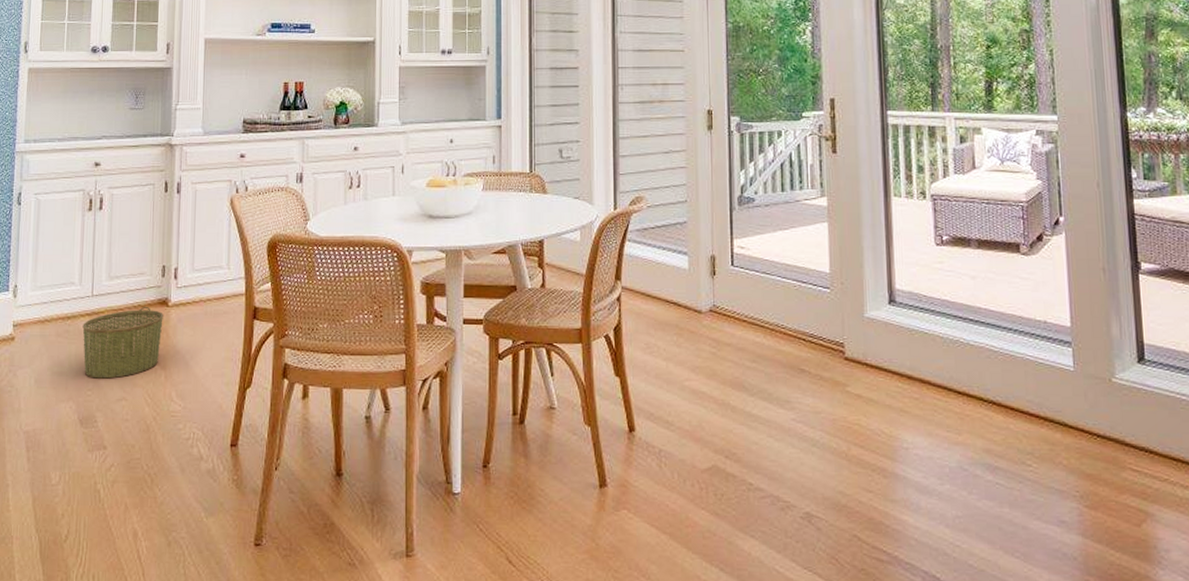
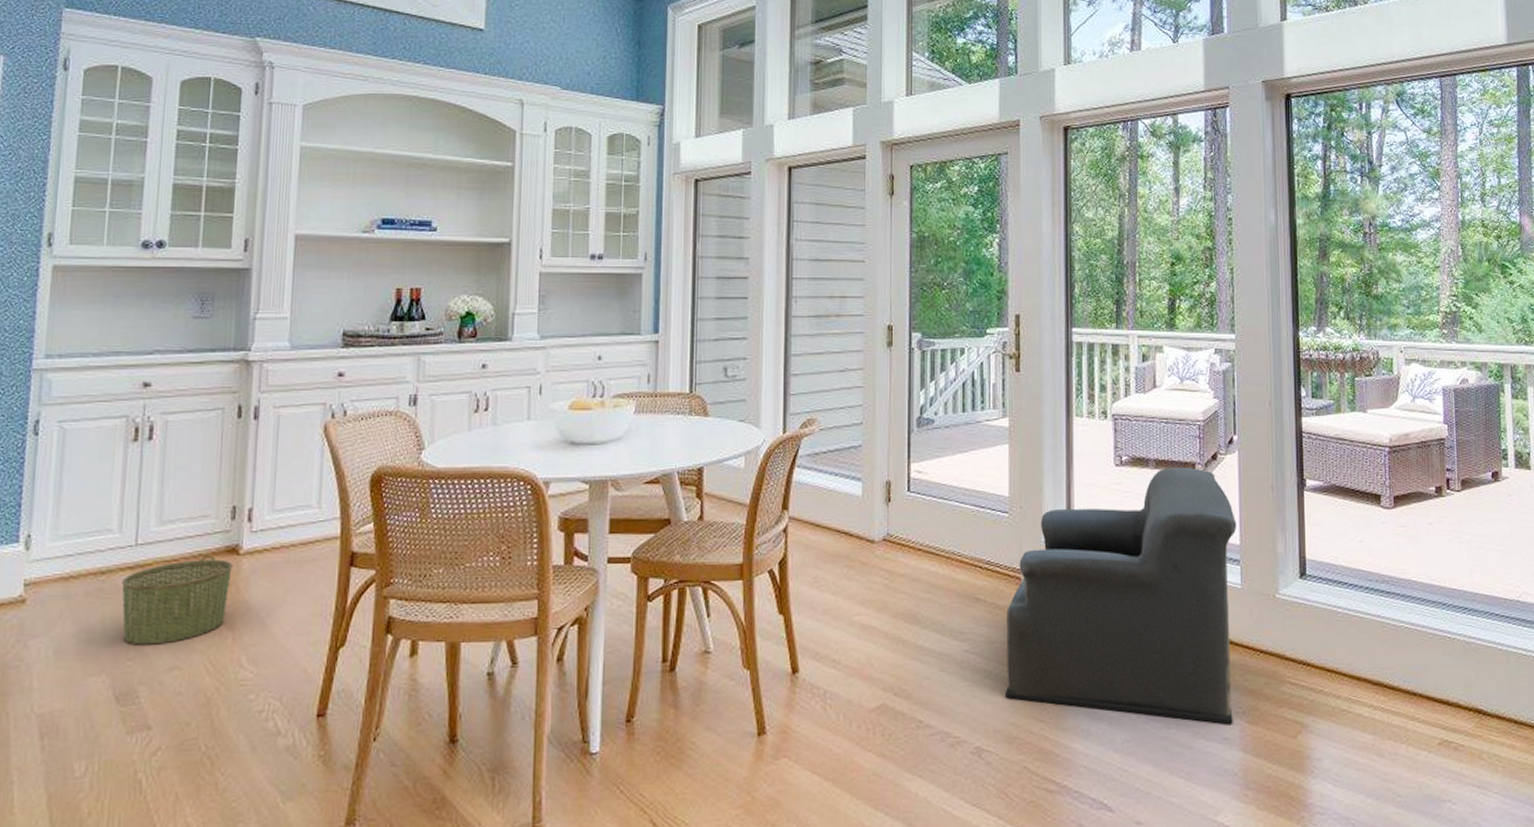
armchair: none [831,248,1071,509] -> present [1005,468,1237,725]

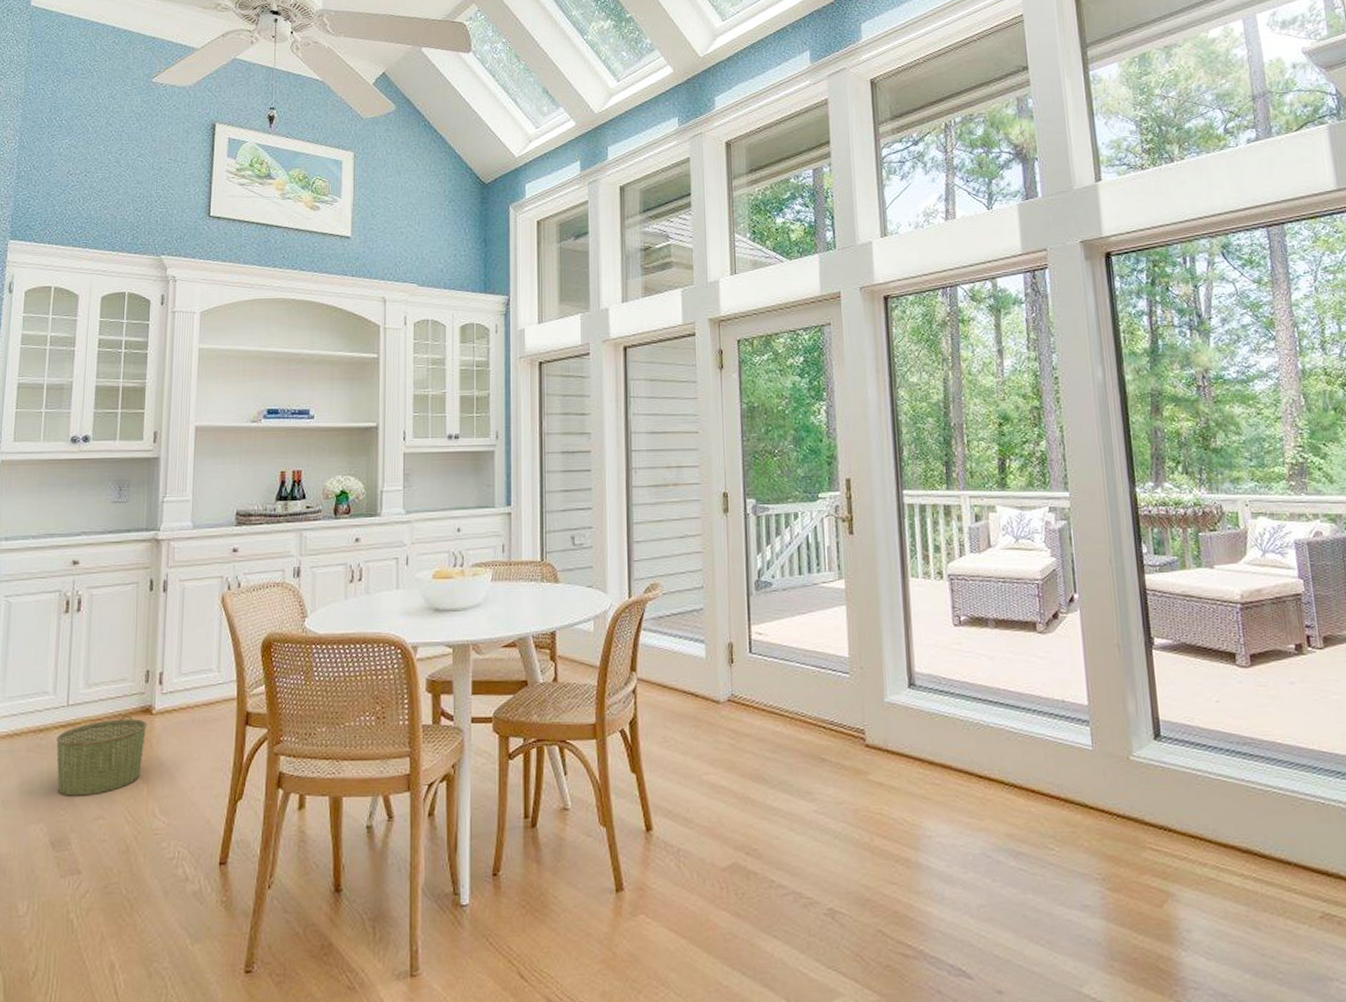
armchair: present [1005,468,1237,725] -> none [852,627,1093,892]

